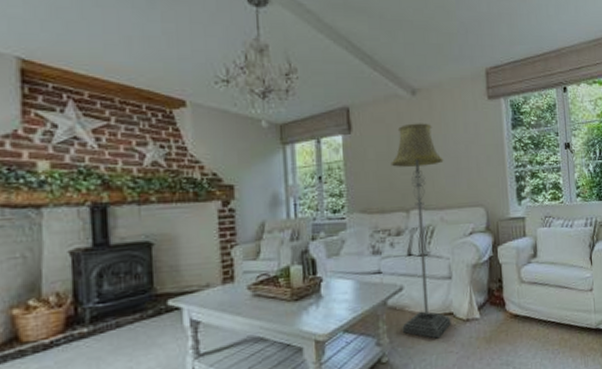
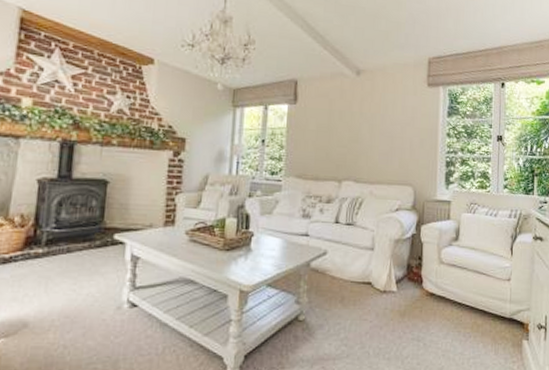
floor lamp: present [391,123,451,339] -> none [321,100,379,305]

